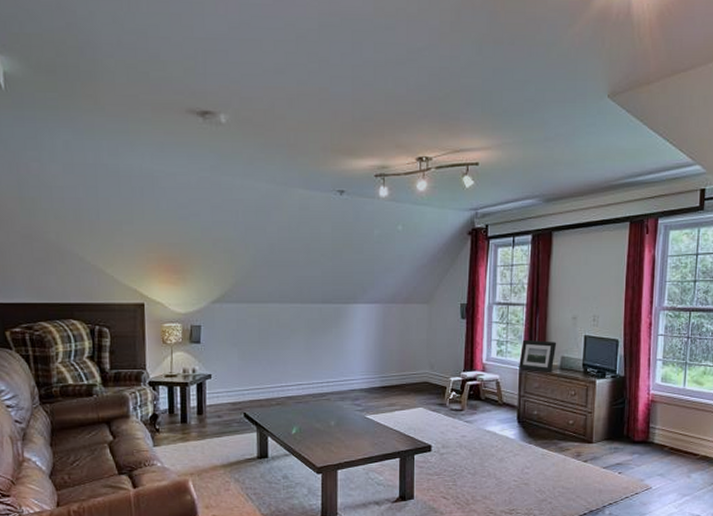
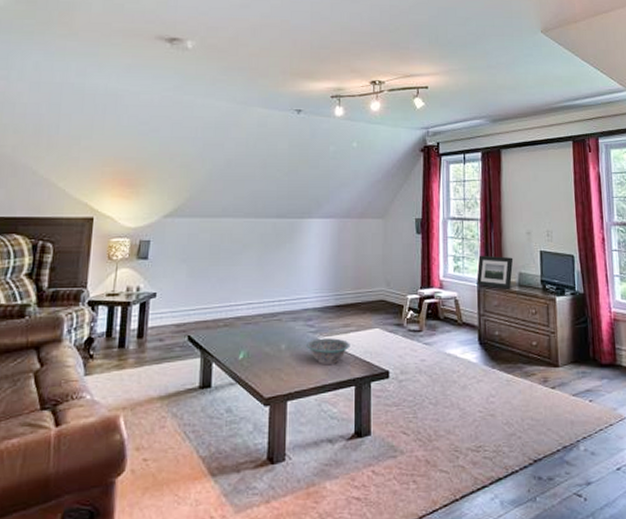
decorative bowl: none [354,416,395,440] -> present [307,338,350,366]

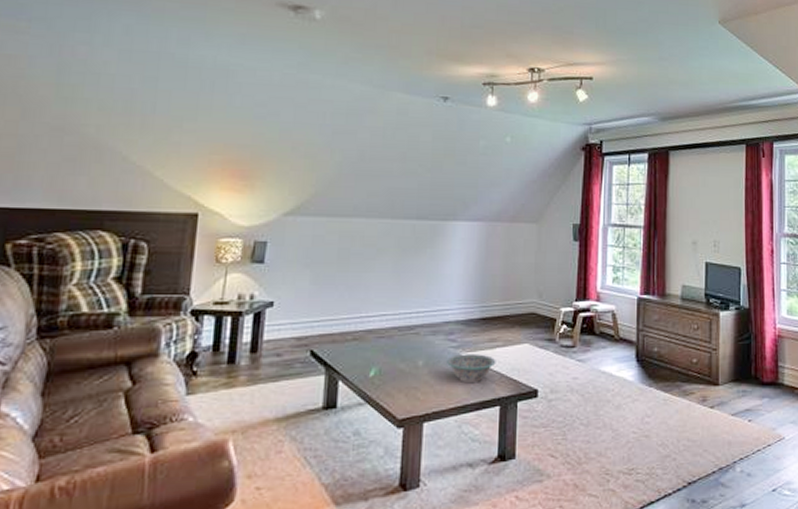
picture frame: present [477,255,514,289] -> none [637,265,677,303]

